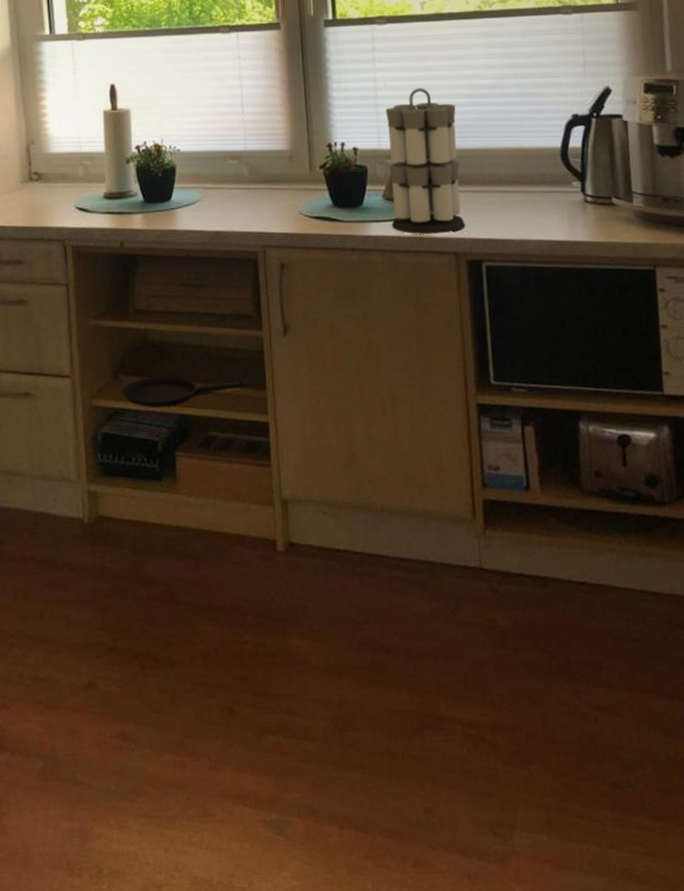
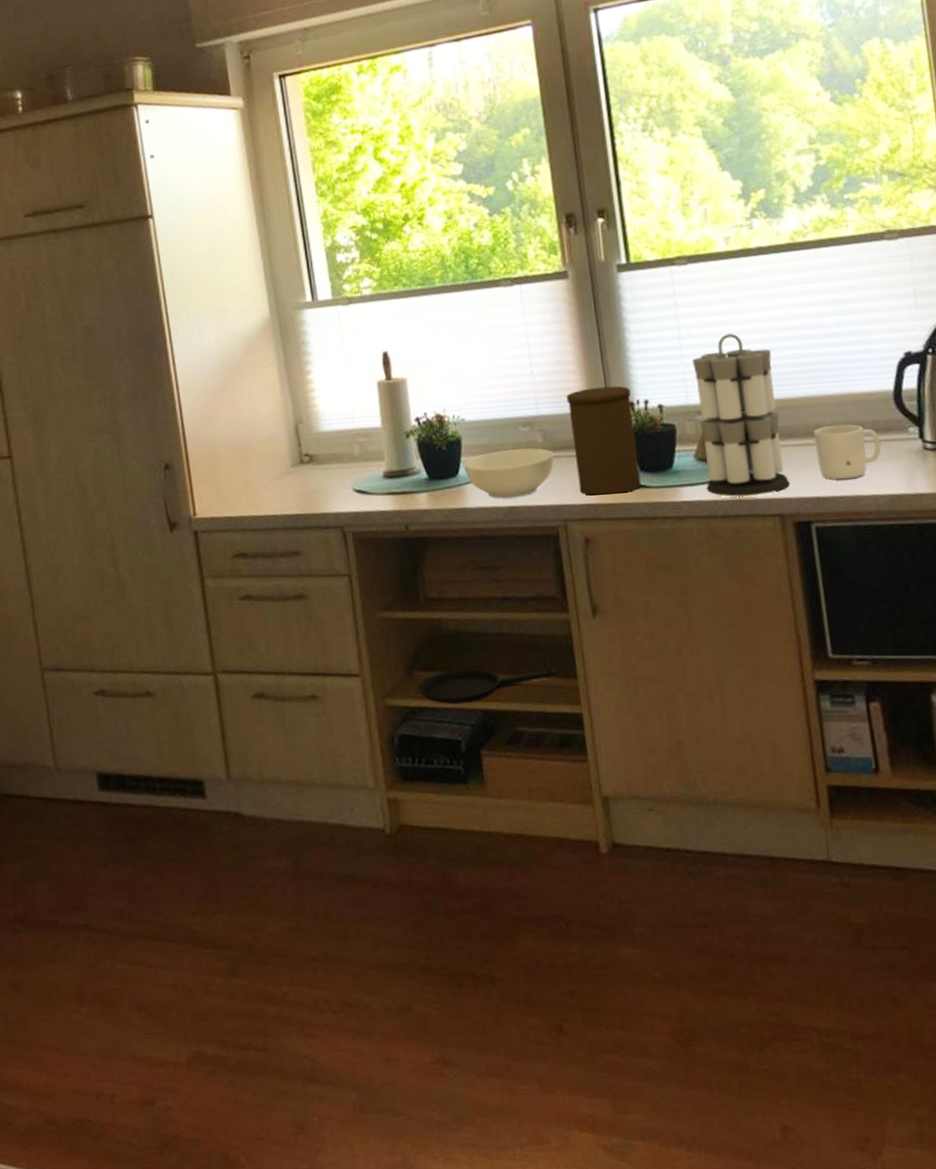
bowl: none [176,179,259,224] -> present [463,448,555,498]
canister: none [272,128,334,226] -> present [566,386,641,496]
mug: none [489,175,548,225] -> present [813,424,882,480]

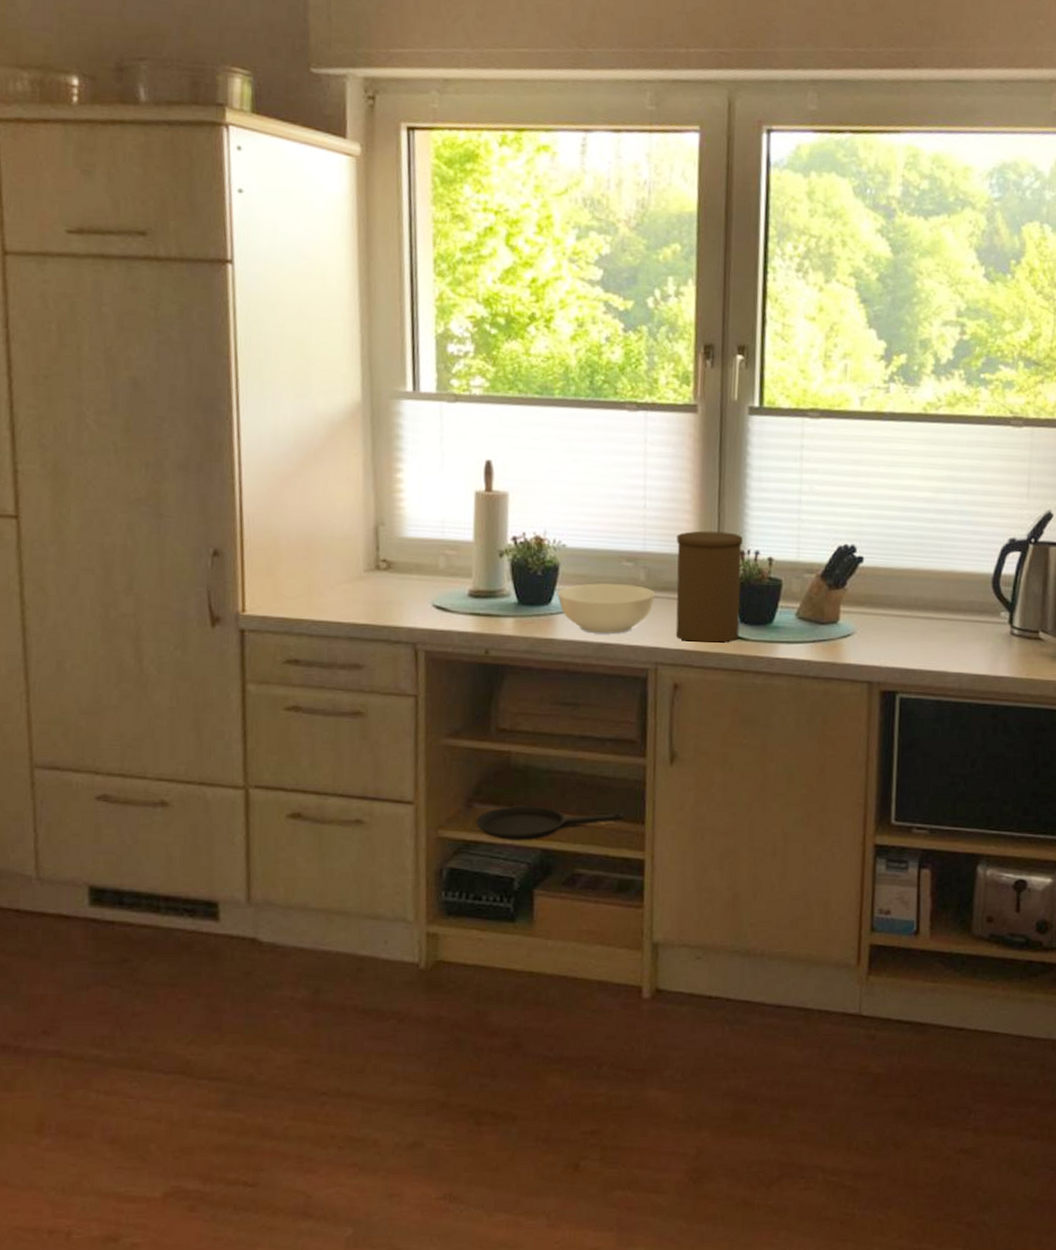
spice rack: present [692,333,790,497] -> none [802,495,887,660]
mug: present [813,424,882,480] -> none [912,600,973,655]

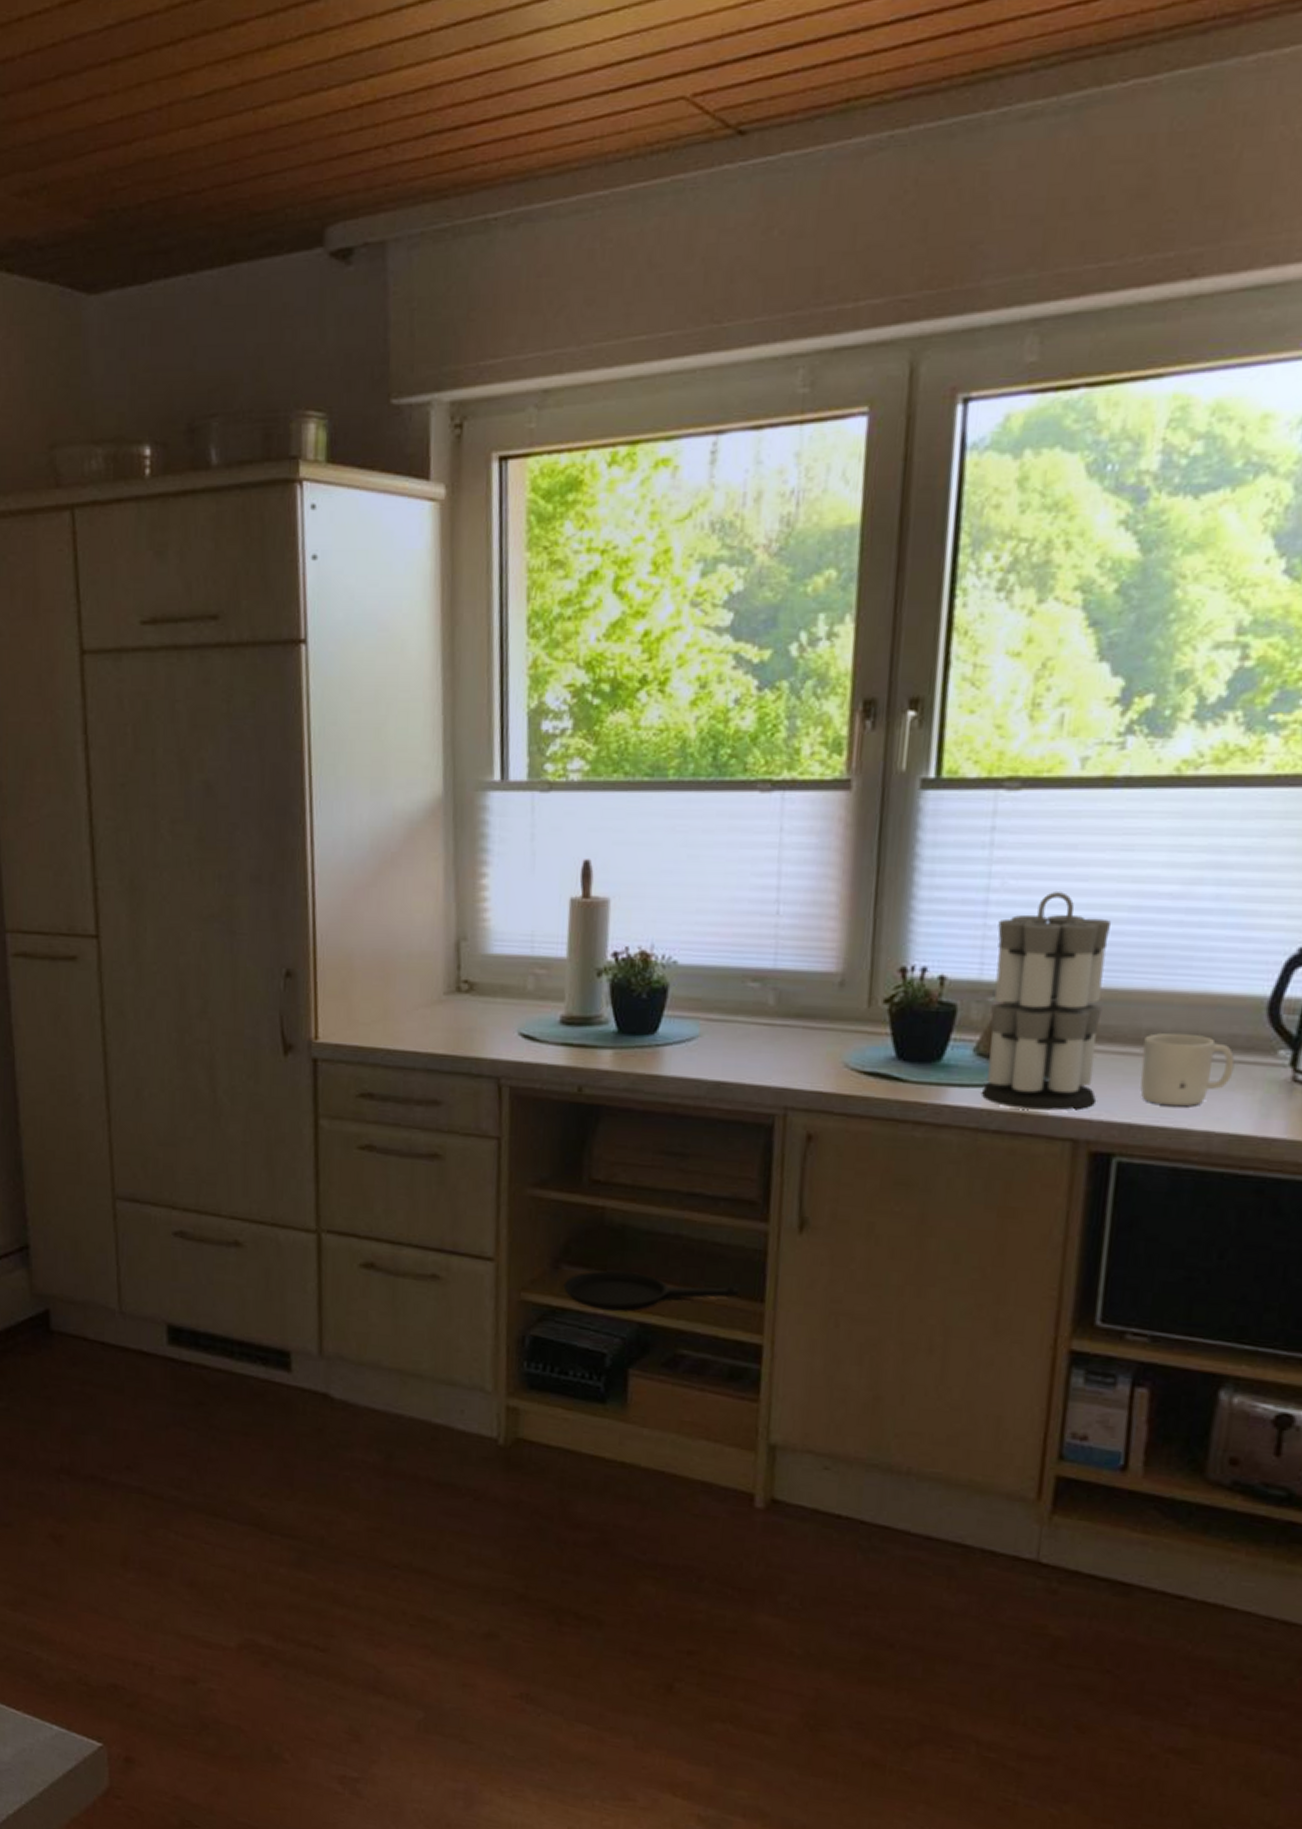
bowl: present [557,583,656,634] -> none [665,1008,788,1071]
canister: present [675,530,743,644] -> none [811,942,906,1085]
spice rack: none [802,495,887,660] -> present [980,892,1112,1111]
mug: none [912,600,973,655] -> present [1140,1032,1235,1107]

